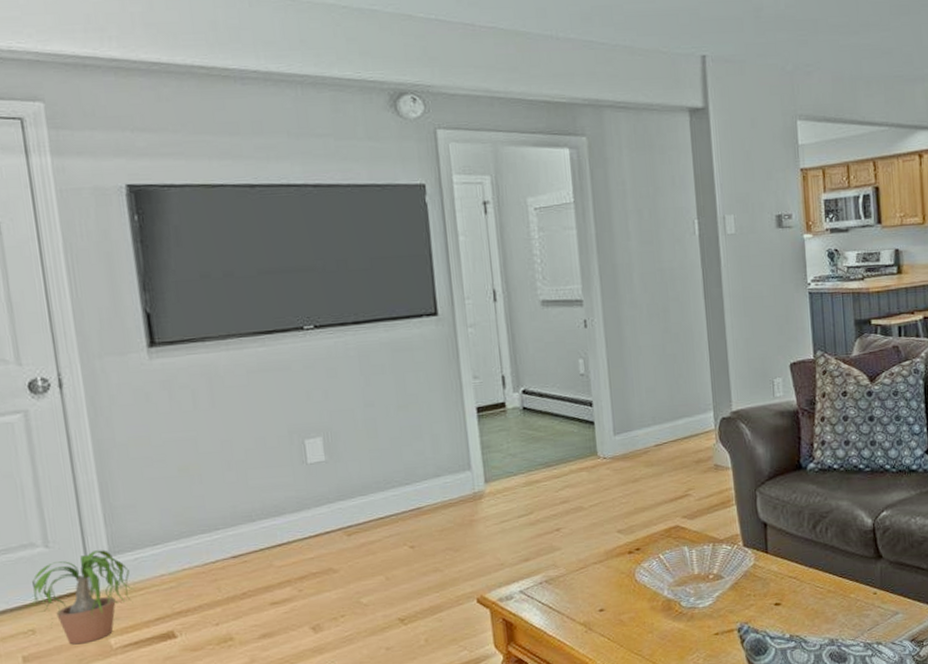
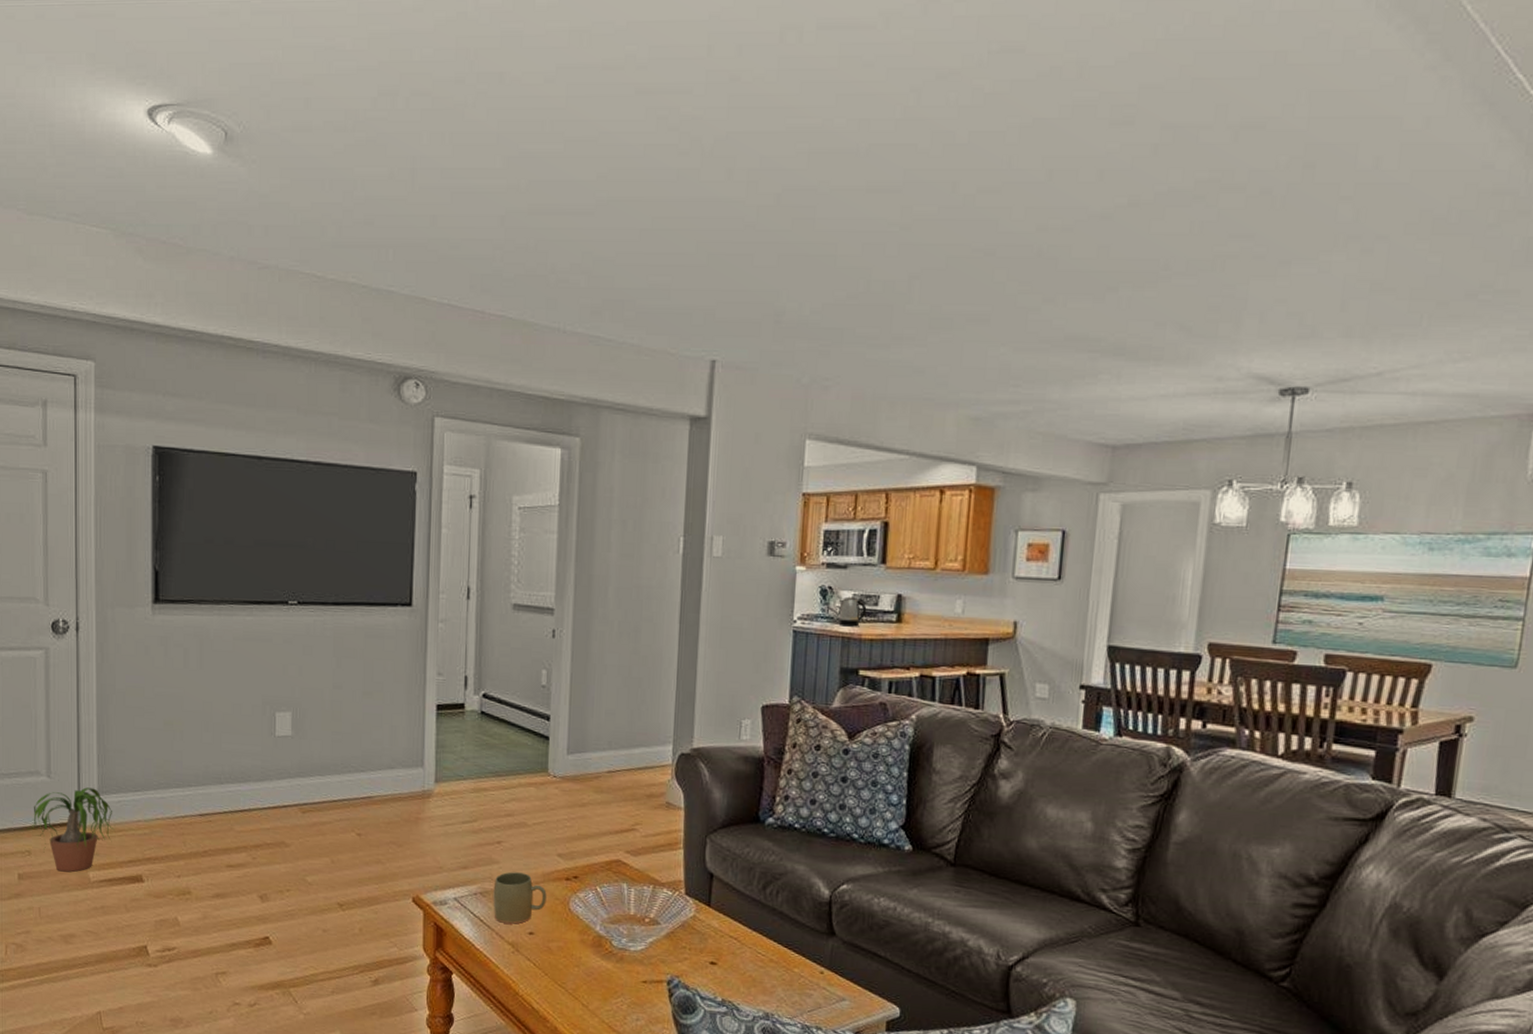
mug: none [558,554,613,606] -> present [493,872,547,924]
kettle: none [846,256,871,283] -> present [838,596,867,627]

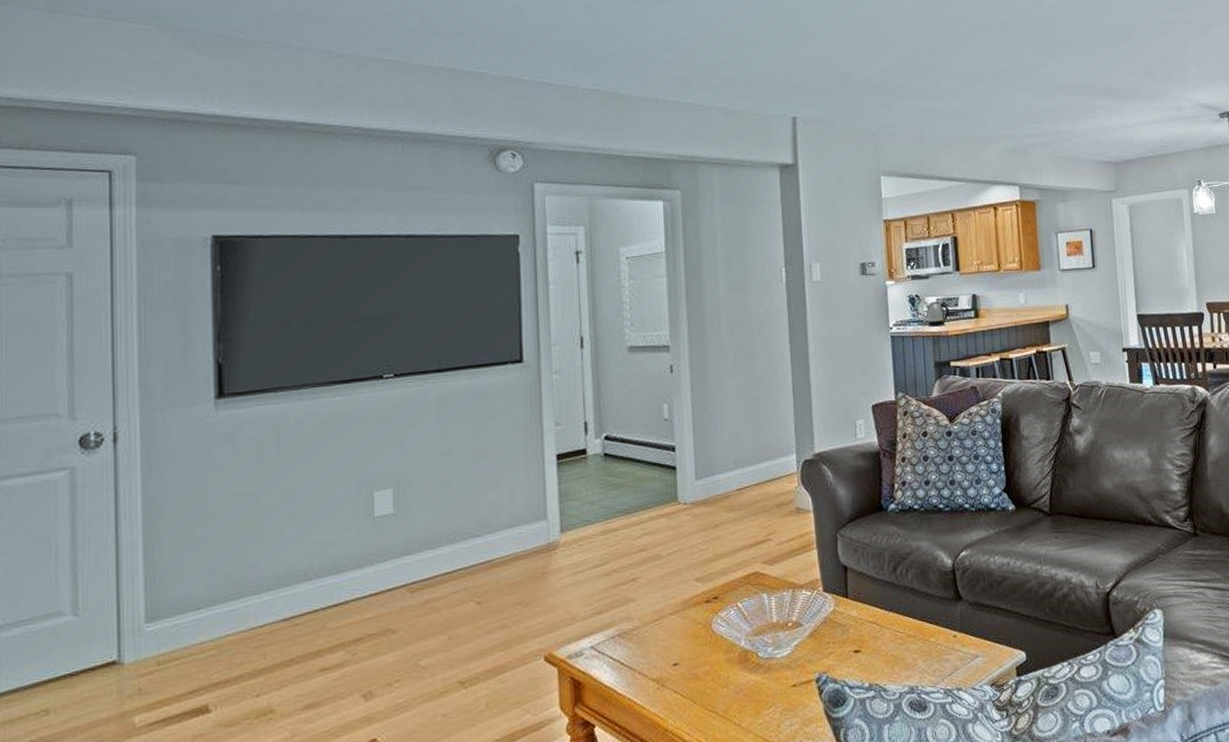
potted plant: present [19,787,115,872] -> none [32,616,169,725]
mug: present [493,872,547,924] -> none [632,604,688,661]

